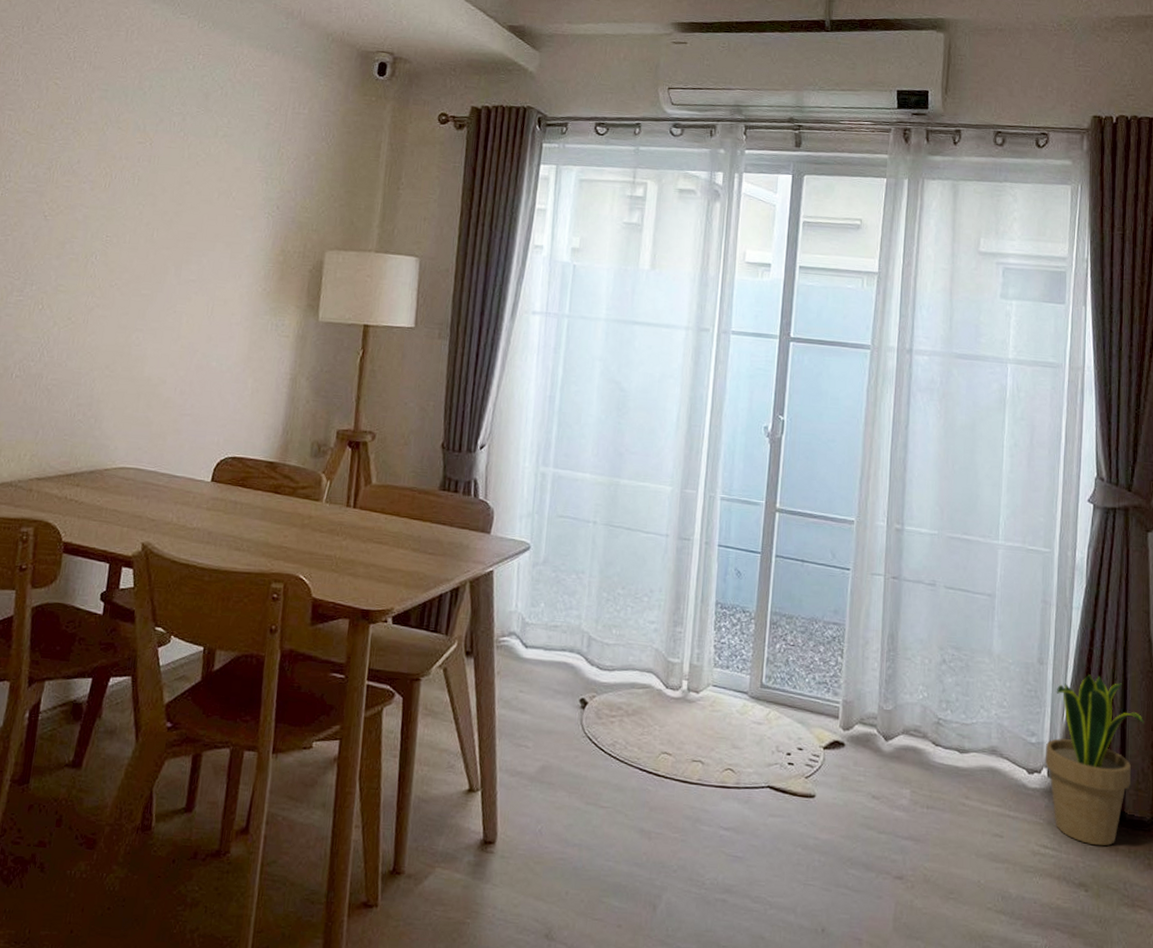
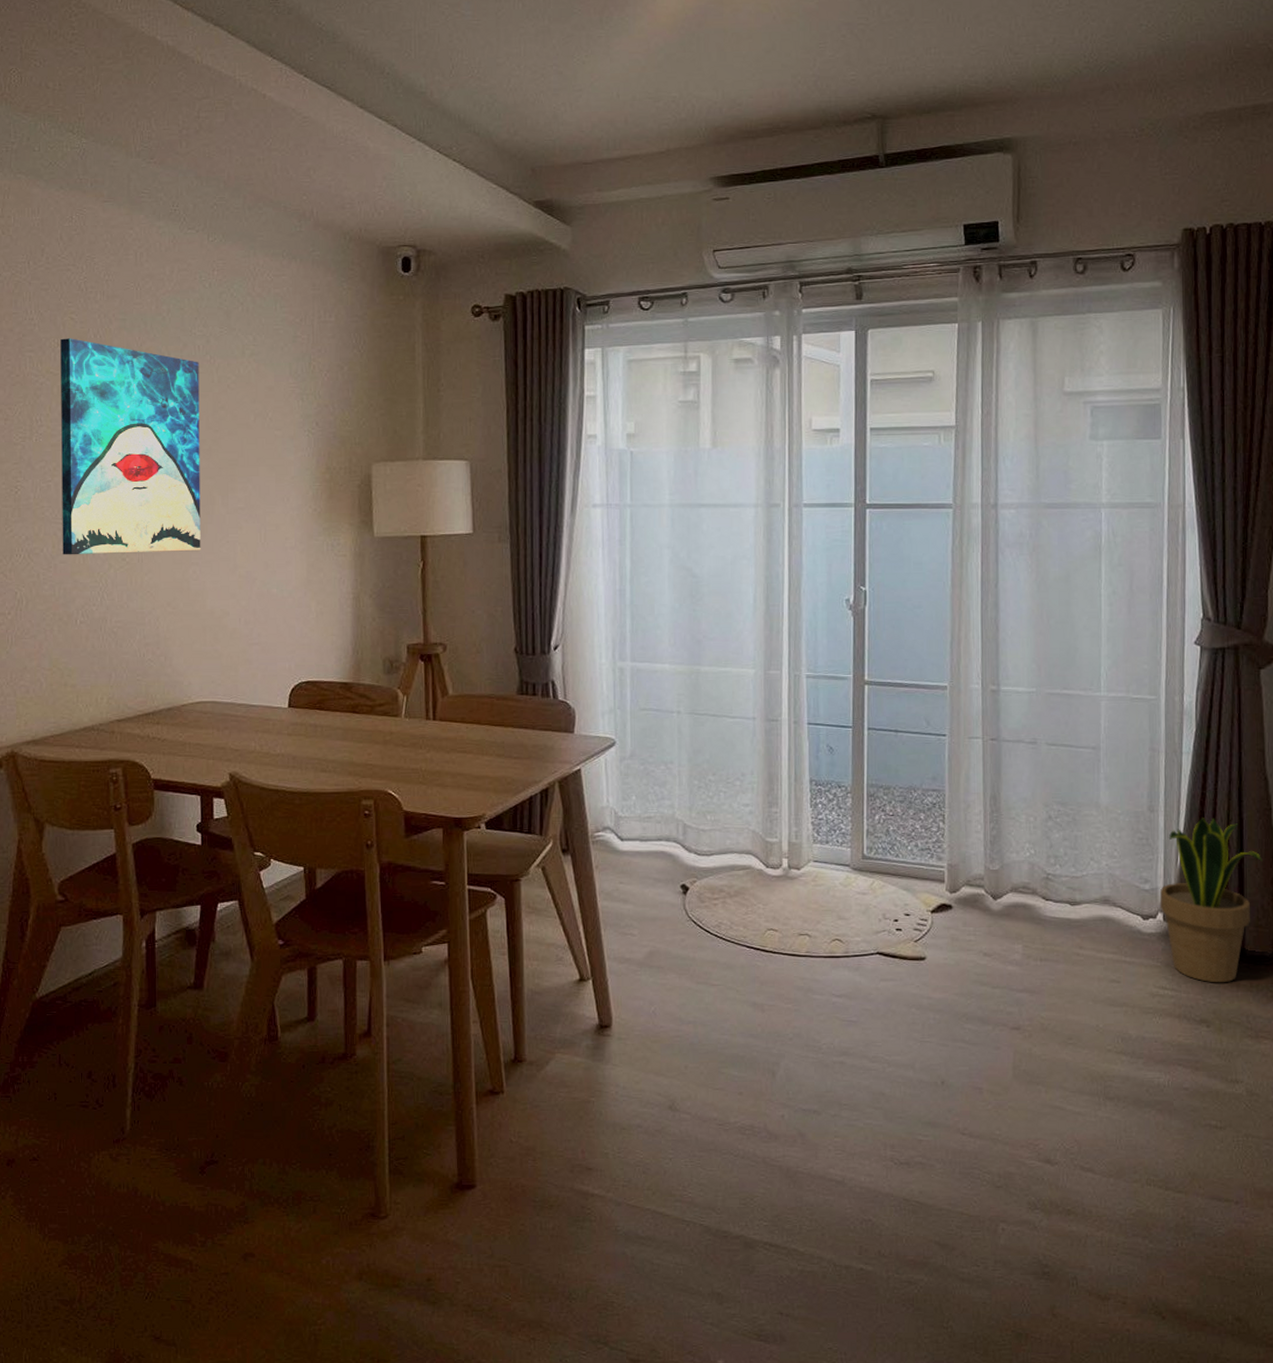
wall art: none [9,101,173,318] -> present [60,338,201,555]

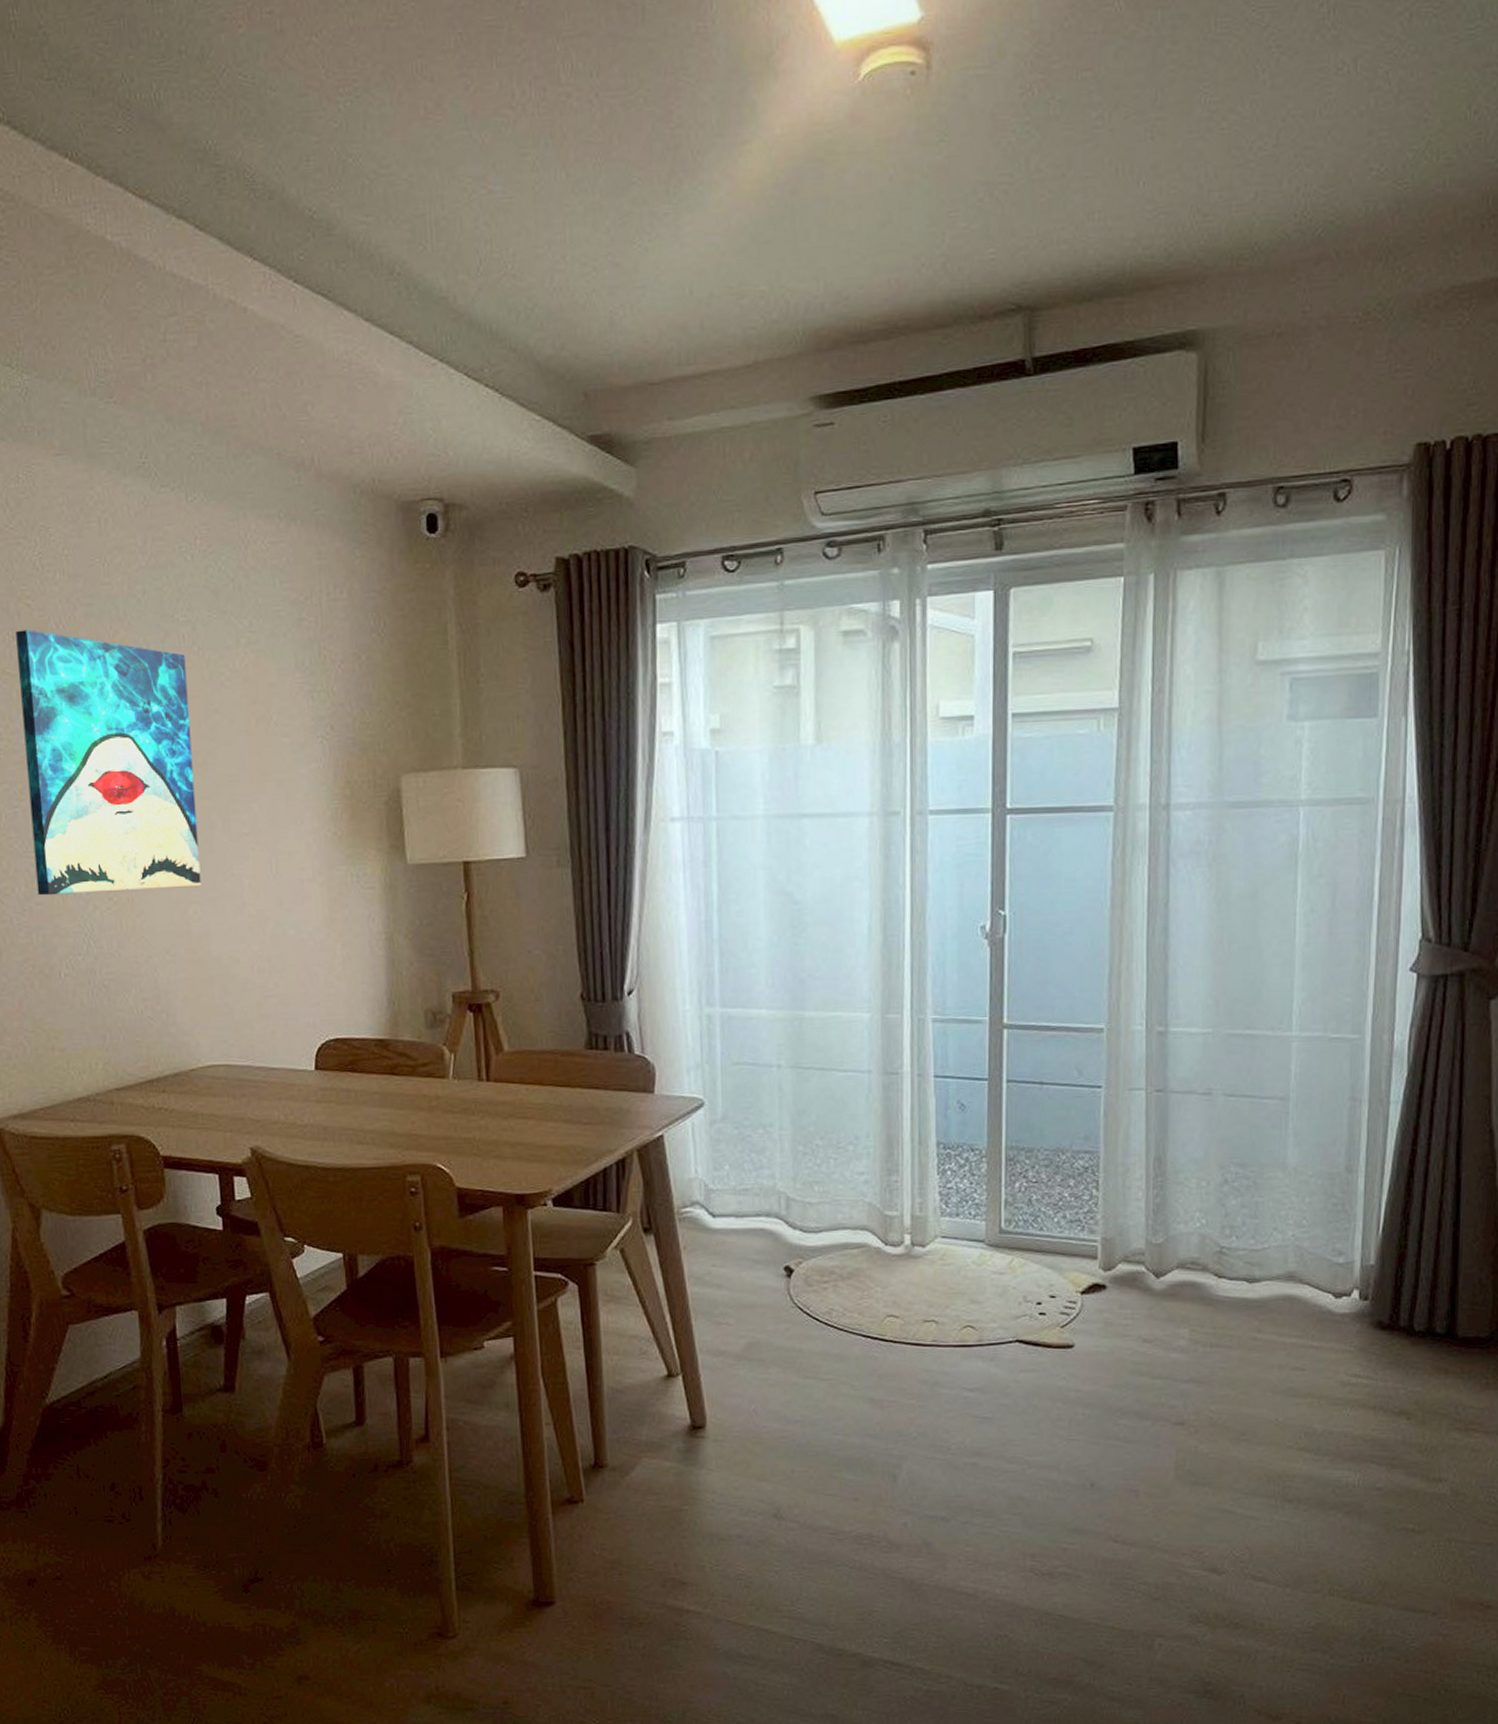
potted plant: present [1159,818,1263,983] -> none [1355,1178,1483,1370]

